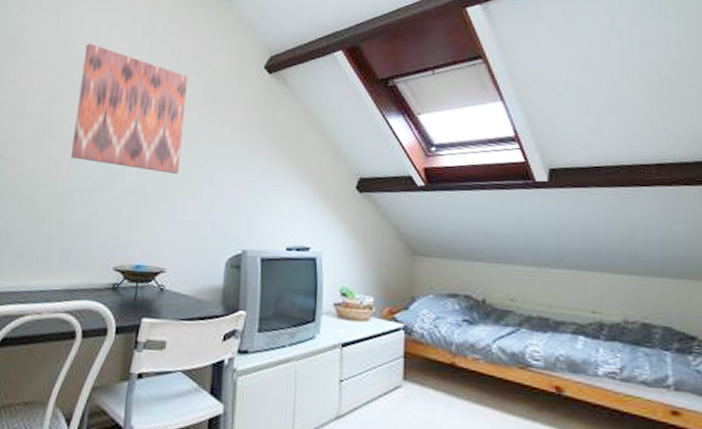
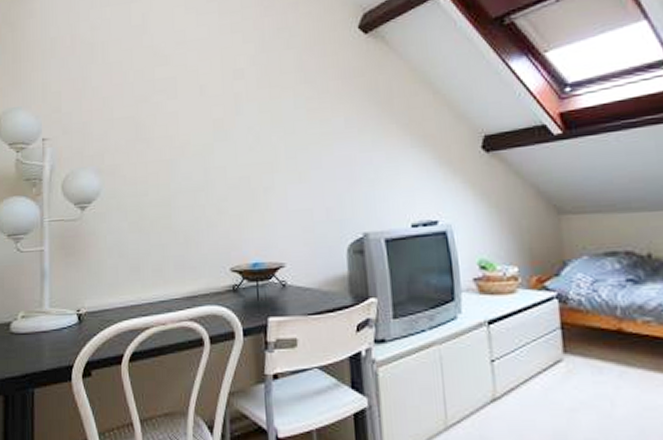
wall art: present [71,43,187,174] -> none [163,33,282,162]

